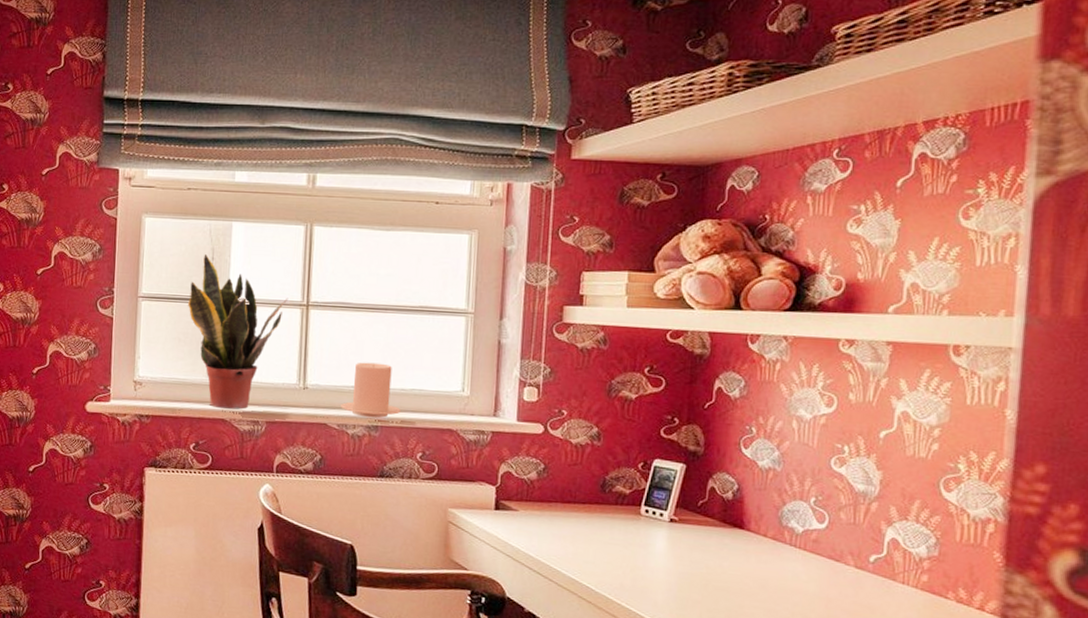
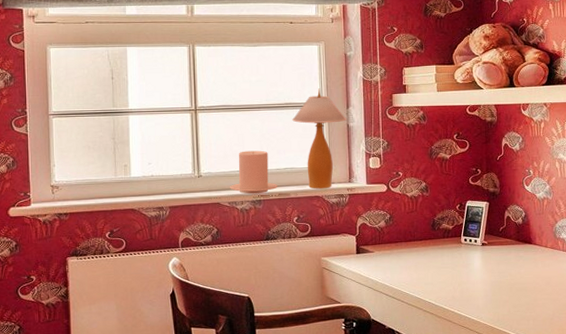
potted plant: present [188,254,288,410] -> none [94,75,179,201]
table lamp: none [427,290,498,422] -> present [292,88,347,190]

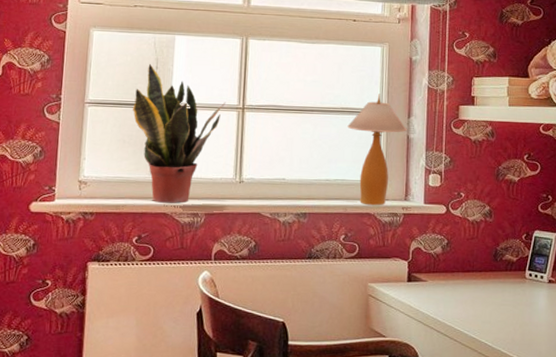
potted plant: none [94,75,179,201] -> present [133,64,226,205]
candle: present [230,150,277,195] -> none [273,157,326,207]

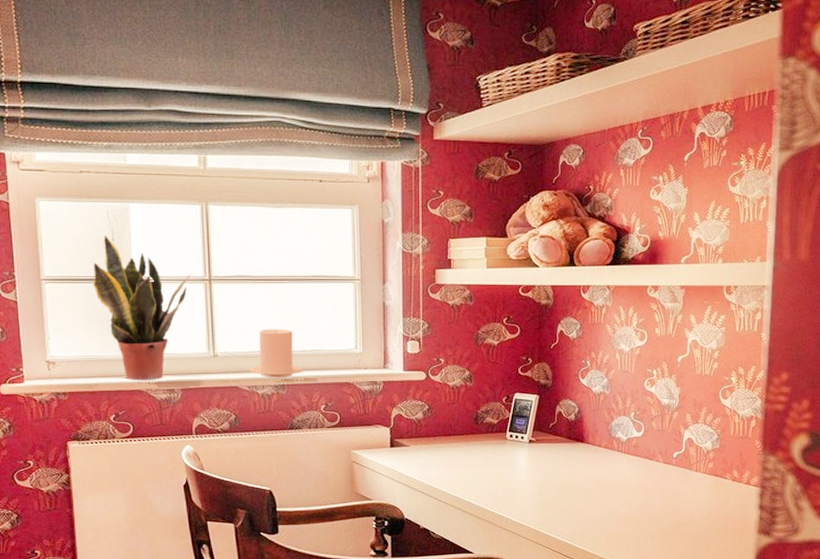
candle: none [273,157,326,207] -> present [249,329,303,378]
table lamp: present [347,94,407,206] -> none [320,259,382,375]

